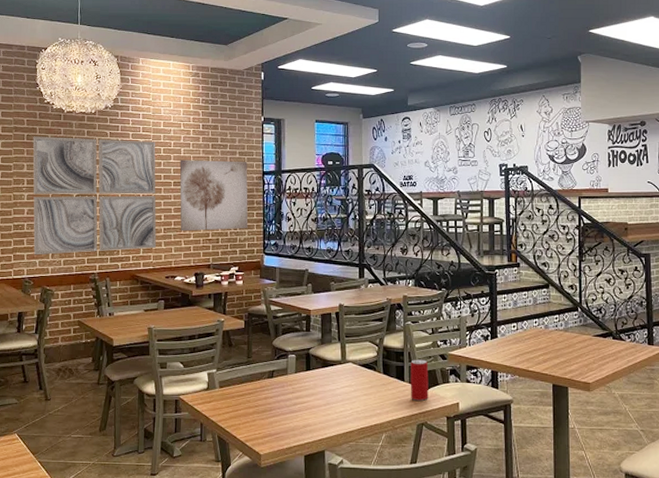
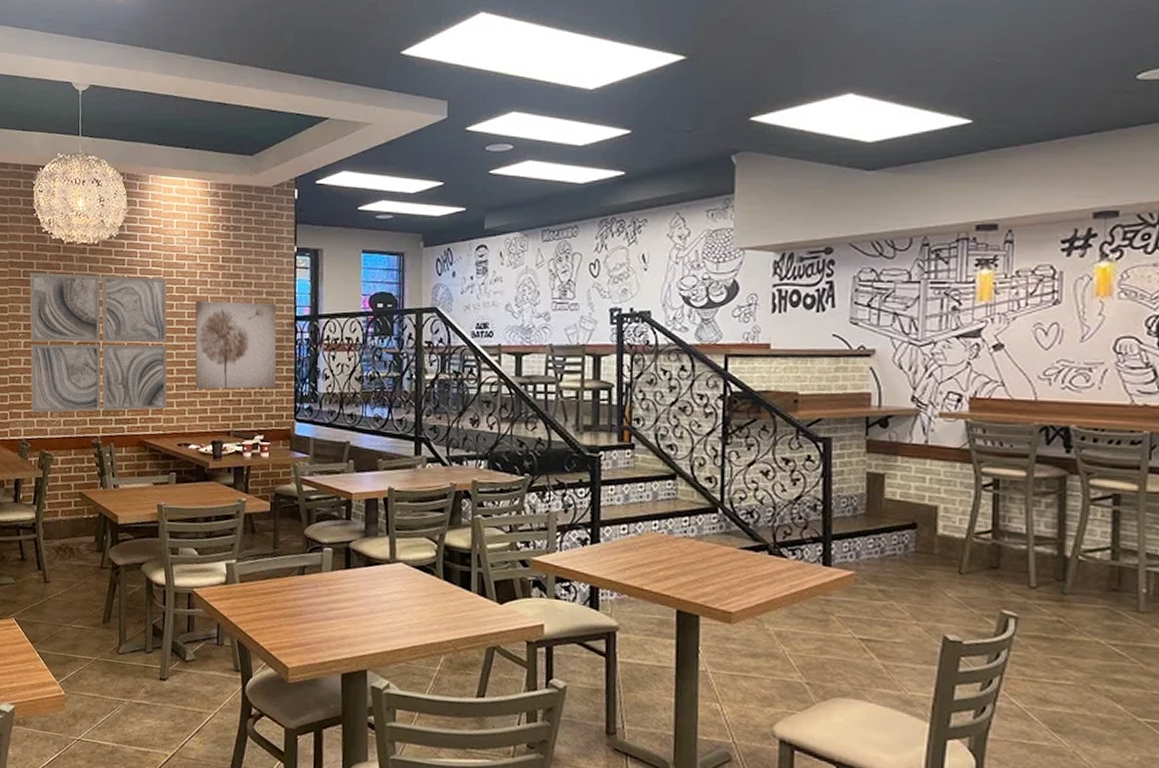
beverage can: present [410,359,429,401] -> none [478,564,504,618]

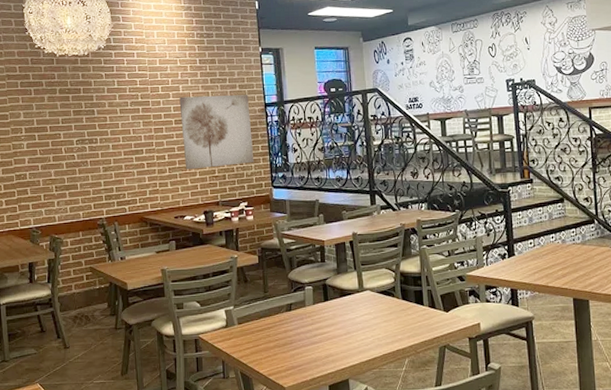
wall art: present [29,272,168,414] -> none [27,80,163,204]

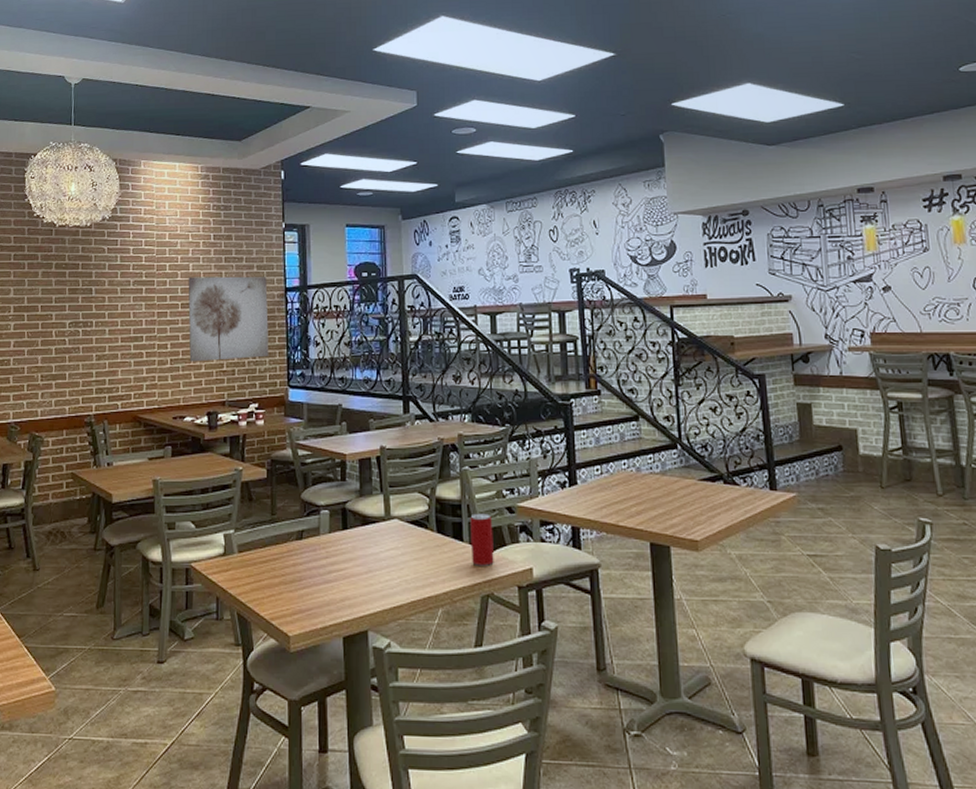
beverage can: none [429,282,449,324] -> present [470,513,494,566]

